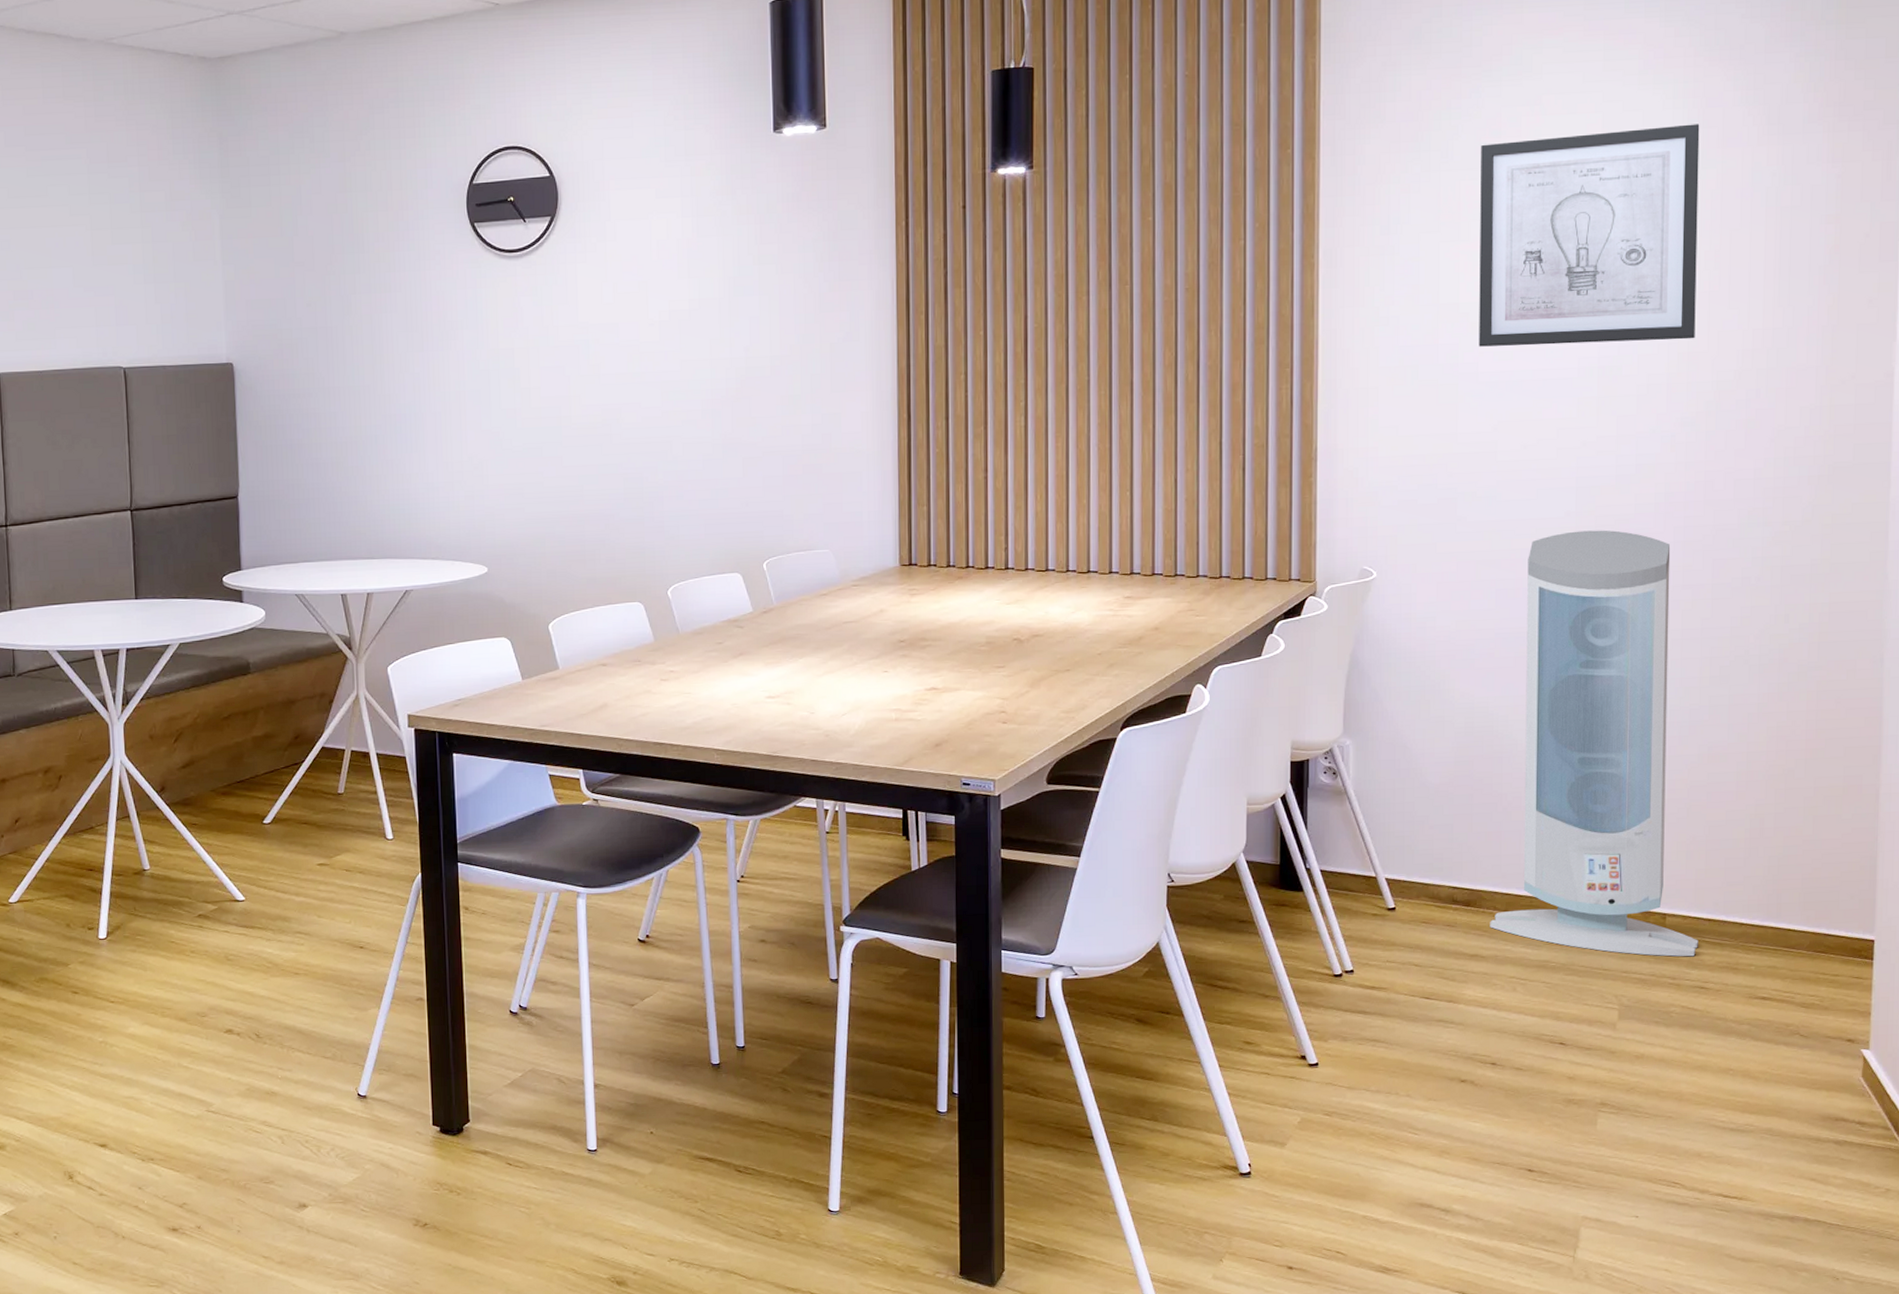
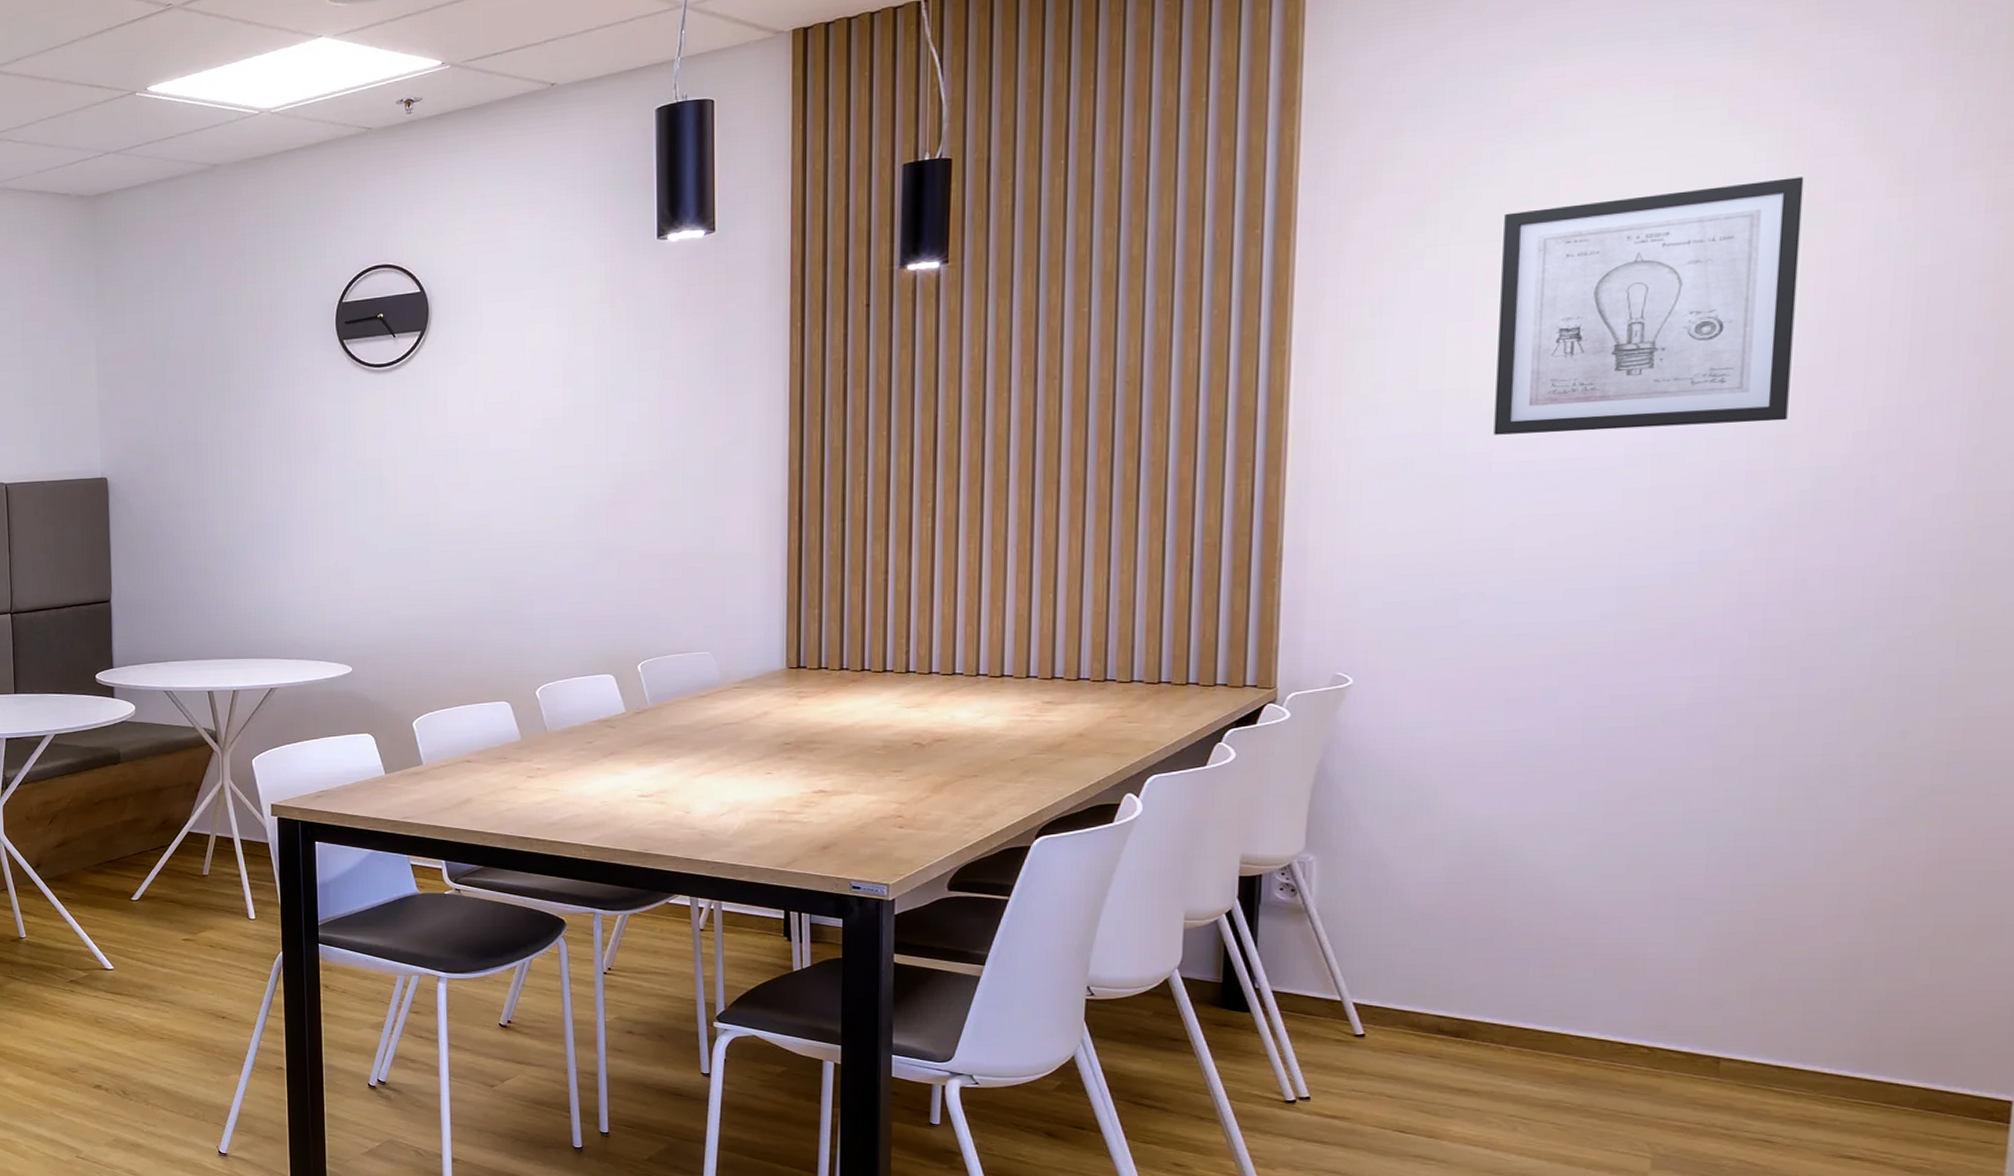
air purifier: present [1490,530,1698,957] -> none [1485,634,1763,1107]

